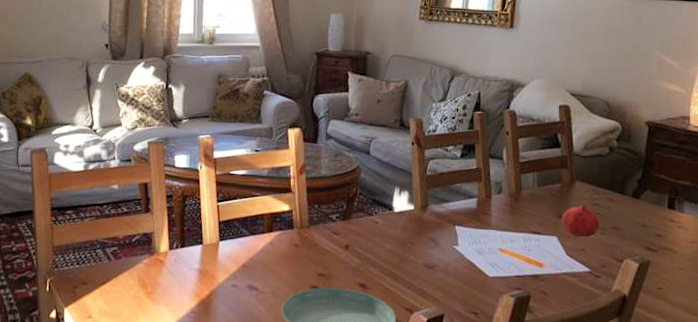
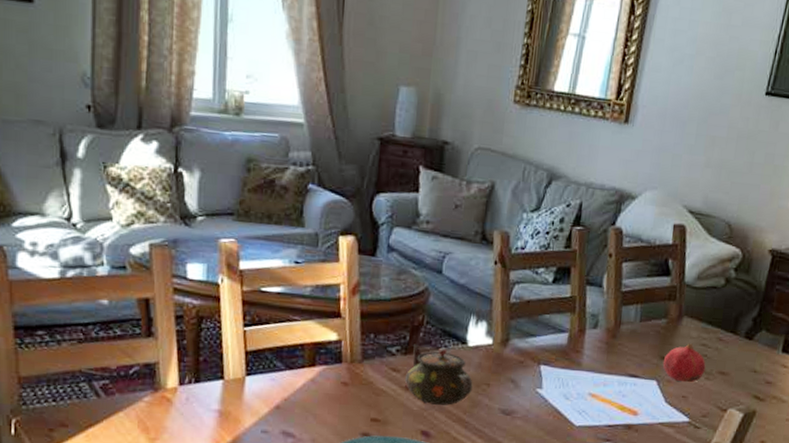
teapot: none [344,211,400,262] -> present [404,344,473,405]

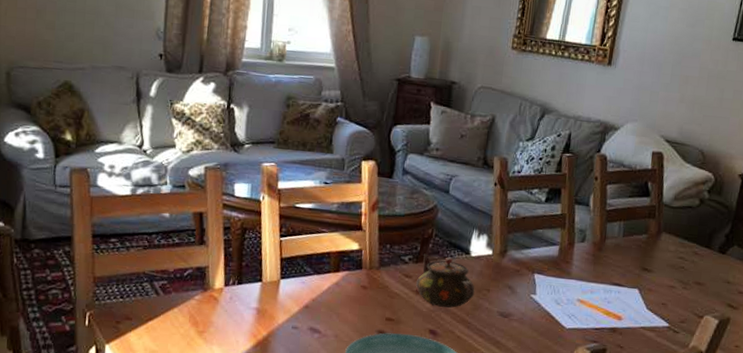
fruit: present [662,342,706,383] -> none [644,255,683,292]

